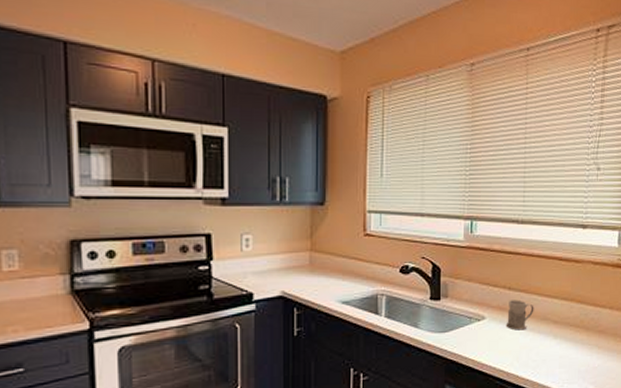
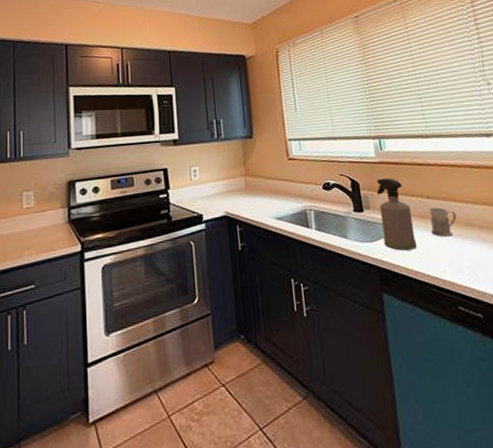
spray bottle: none [456,265,491,343] -> present [376,178,417,251]

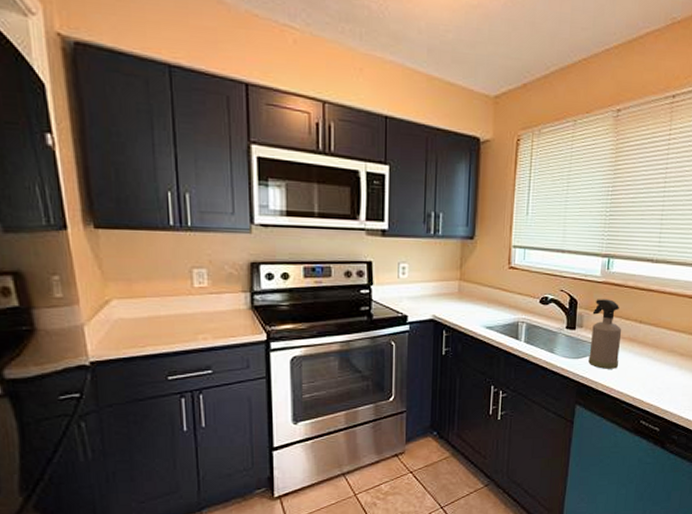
mug: present [429,207,457,237] -> none [635,332,663,360]

